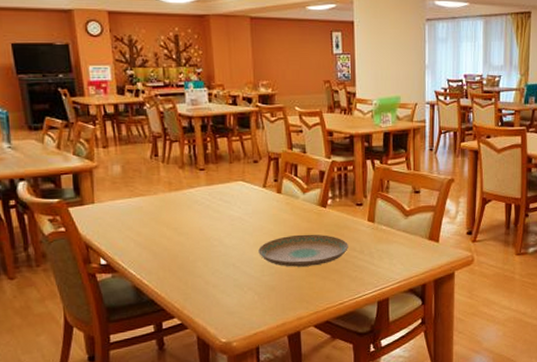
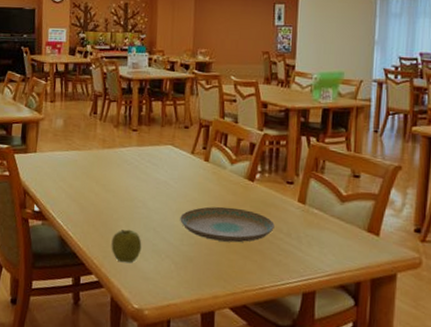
fruit: none [191,268,223,301] -> present [111,229,142,262]

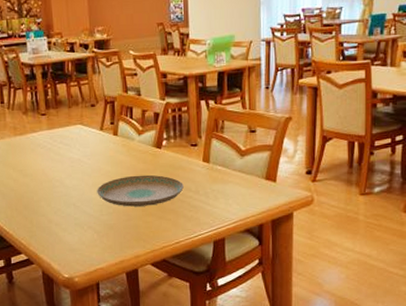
fruit: present [111,229,142,262] -> none [35,208,65,238]

